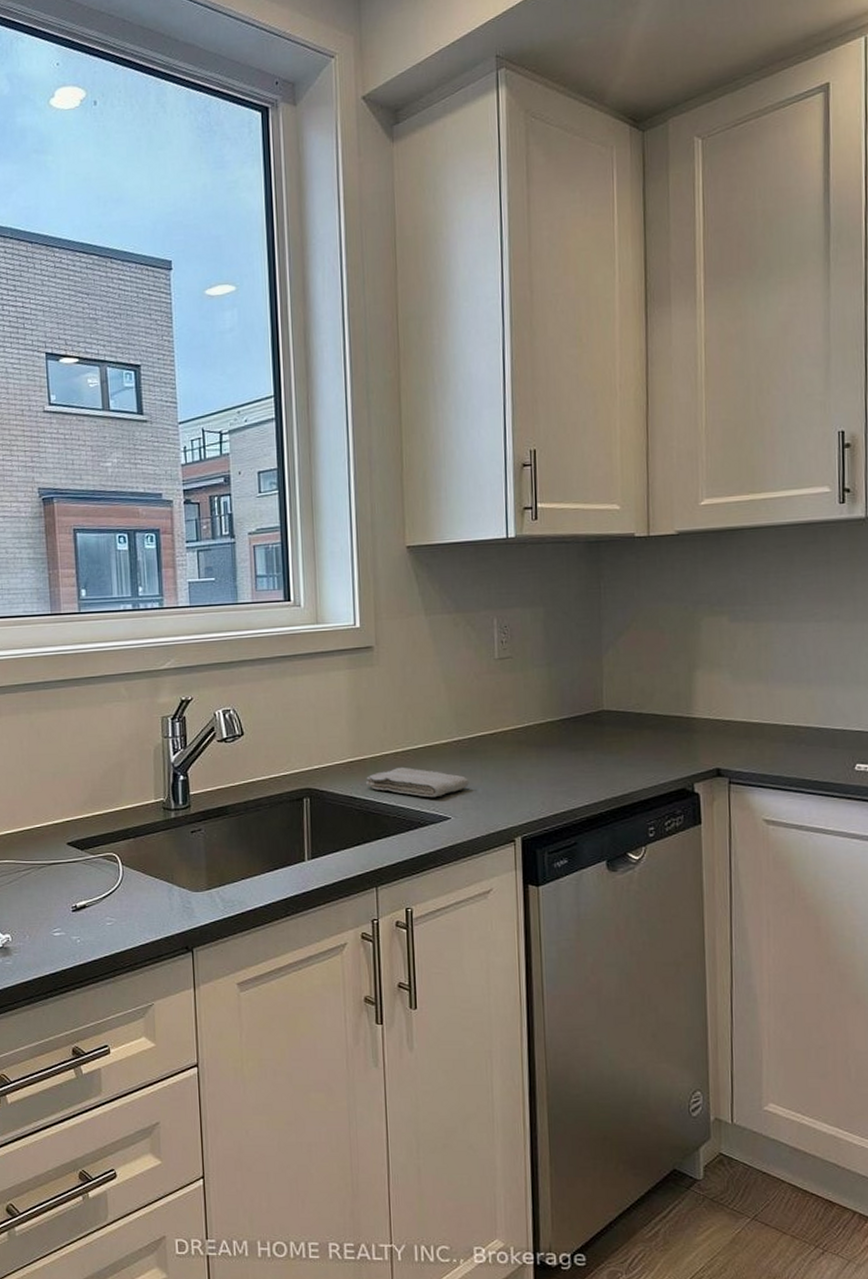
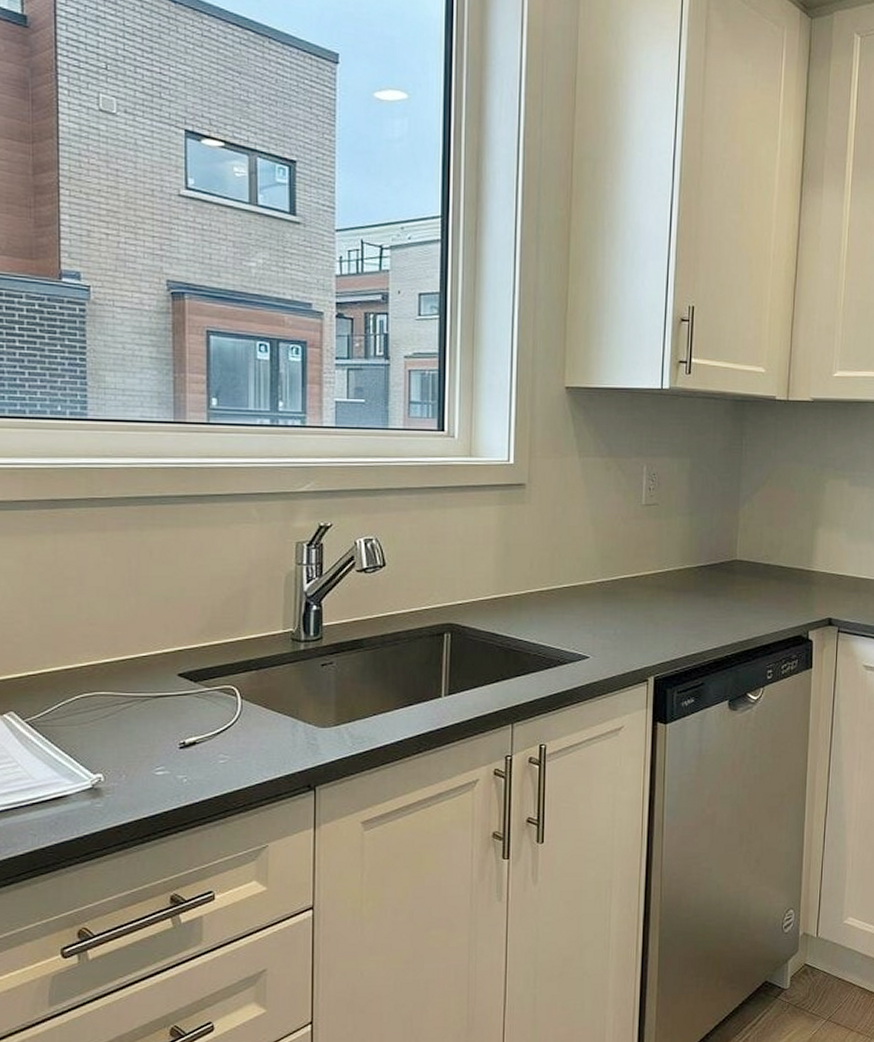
washcloth: present [365,766,469,798] -> none [508,605,609,637]

